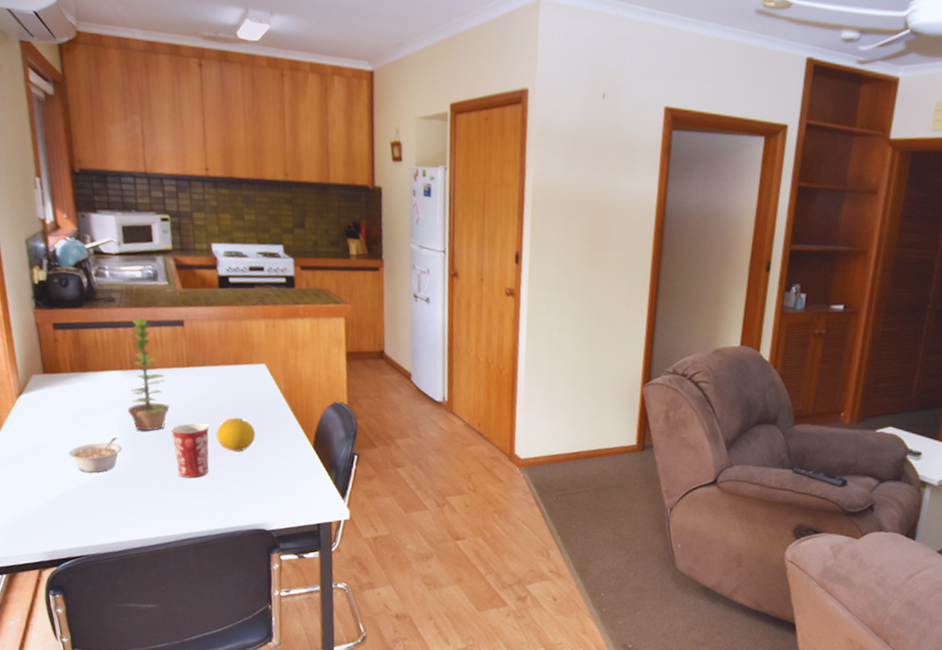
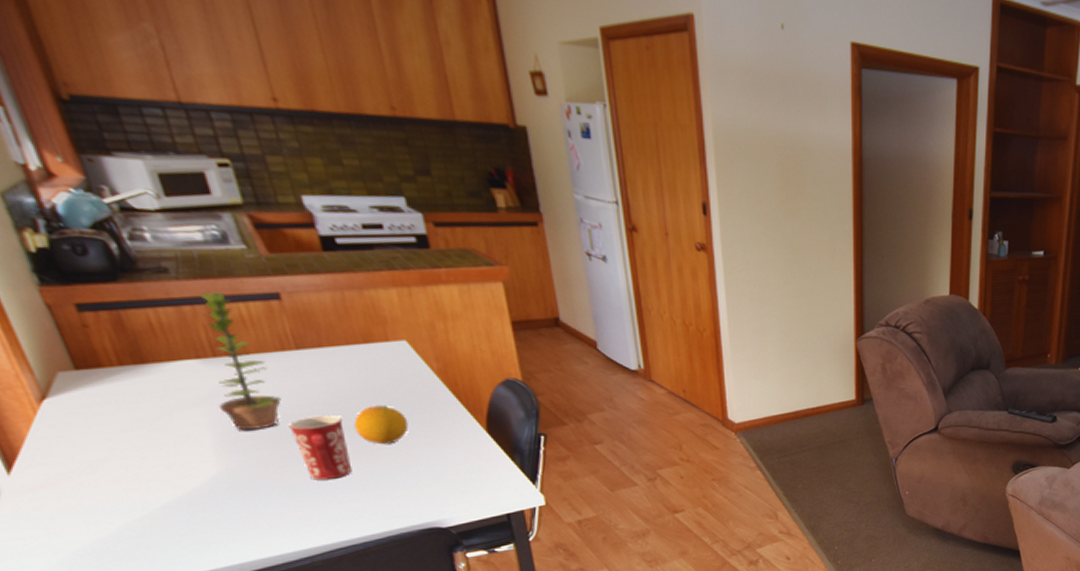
legume: present [68,436,122,473] -> none [140,440,222,487]

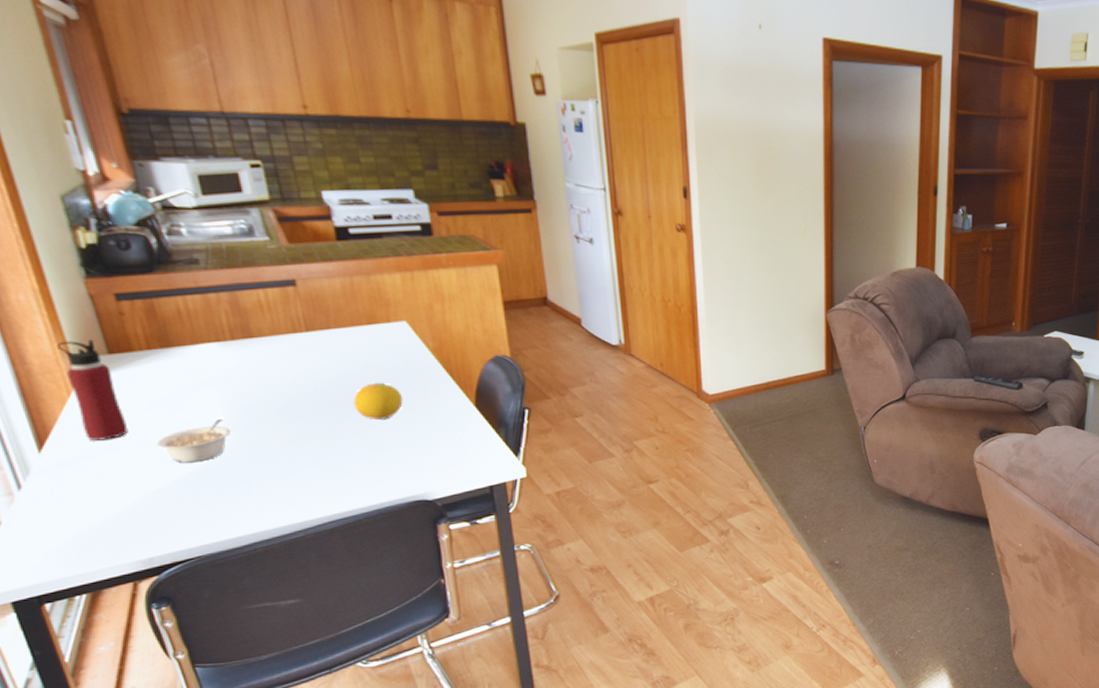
water bottle: none [14,353,107,462] -> present [56,340,128,441]
legume: none [140,440,222,487] -> present [157,418,231,463]
plant: present [199,291,281,430] -> none [224,280,289,408]
mug: present [289,415,353,480] -> none [294,393,349,455]

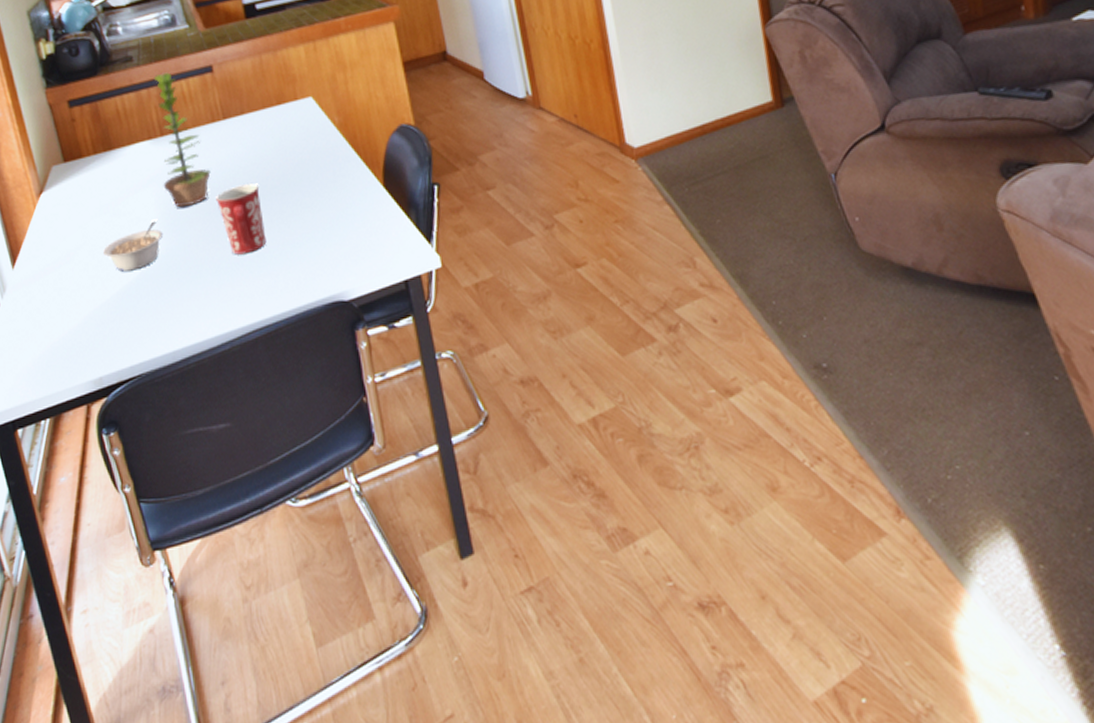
water bottle: present [56,340,128,441] -> none [25,149,80,253]
plant: none [224,280,289,408] -> present [153,72,211,208]
mug: none [294,393,349,455] -> present [216,183,267,255]
fruit: present [353,382,403,419] -> none [268,167,314,211]

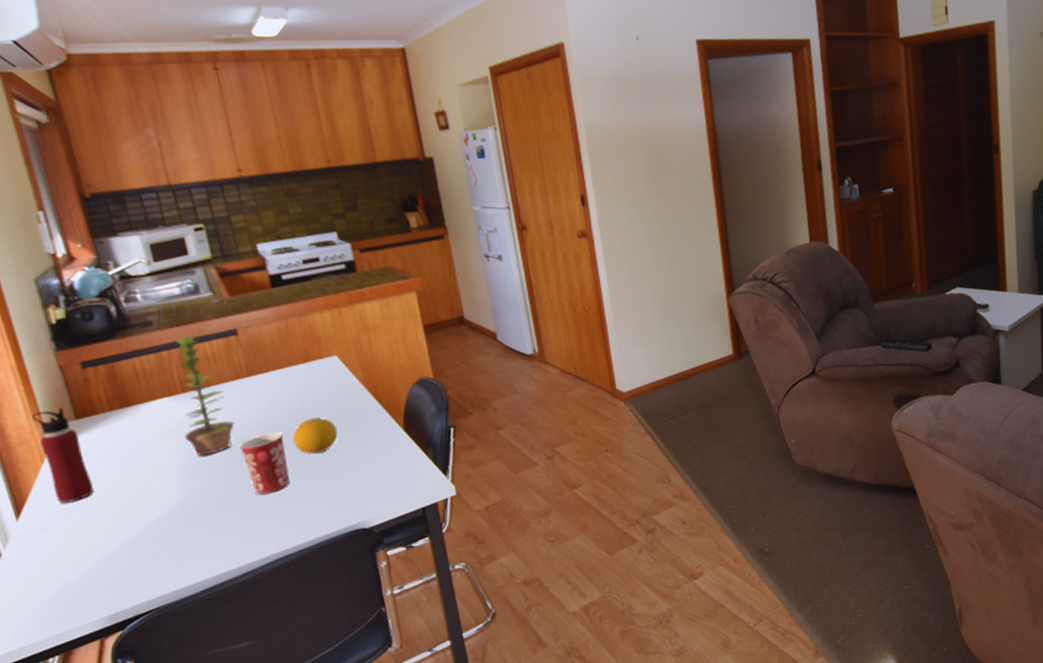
water bottle: none [25,149,80,253] -> present [31,407,94,504]
legume: present [103,221,164,272] -> none [119,469,185,517]
fruit: none [268,167,314,211] -> present [292,416,338,454]

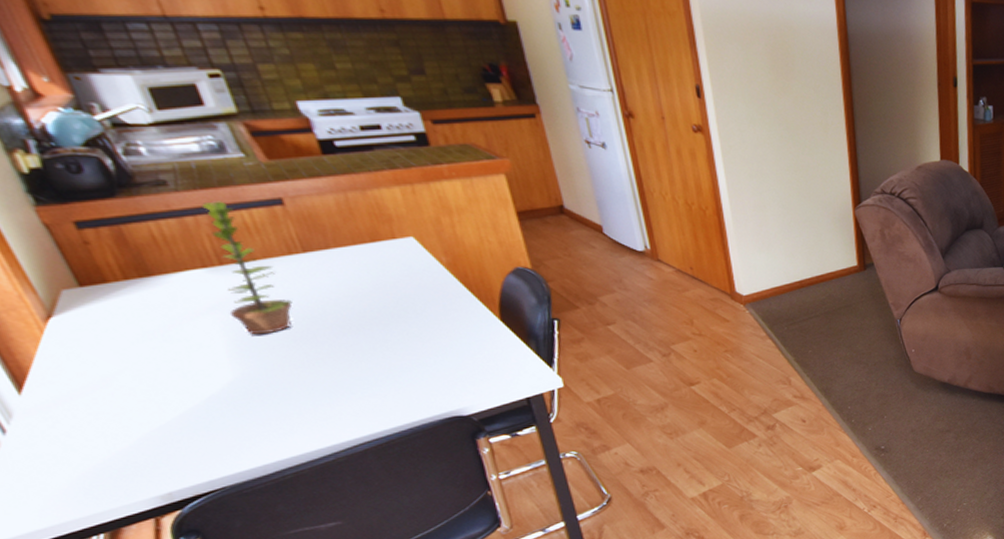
water bottle: present [31,407,94,504] -> none [15,272,119,379]
mug: present [239,432,290,495] -> none [302,314,370,379]
fruit: present [292,416,338,454] -> none [367,301,422,339]

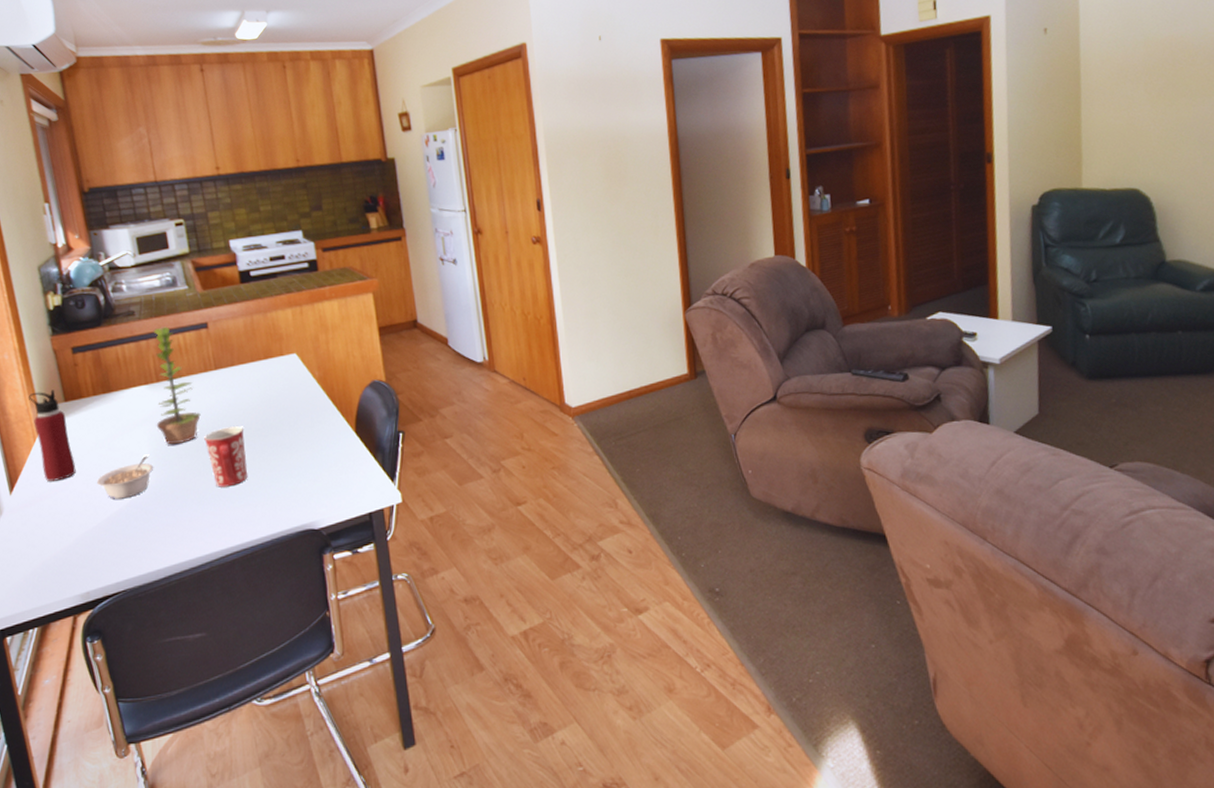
water bottle: none [15,272,119,379] -> present [28,389,76,482]
legume: none [154,347,237,395] -> present [97,456,154,500]
mug: none [302,314,370,379] -> present [204,426,248,487]

